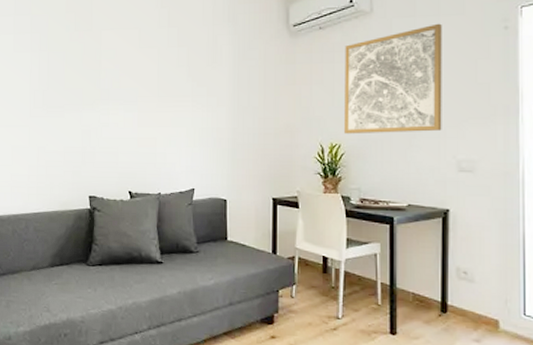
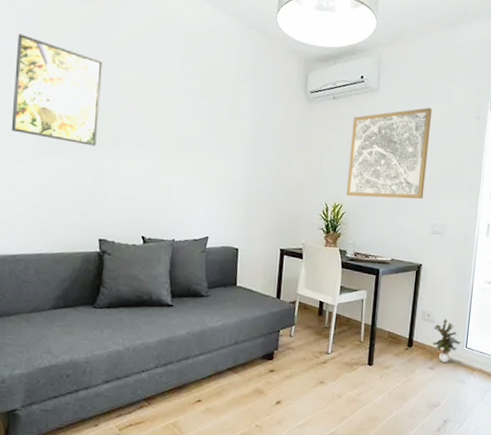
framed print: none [11,11,86,106] -> present [11,34,102,146]
potted plant: none [474,276,516,335] -> present [433,318,461,363]

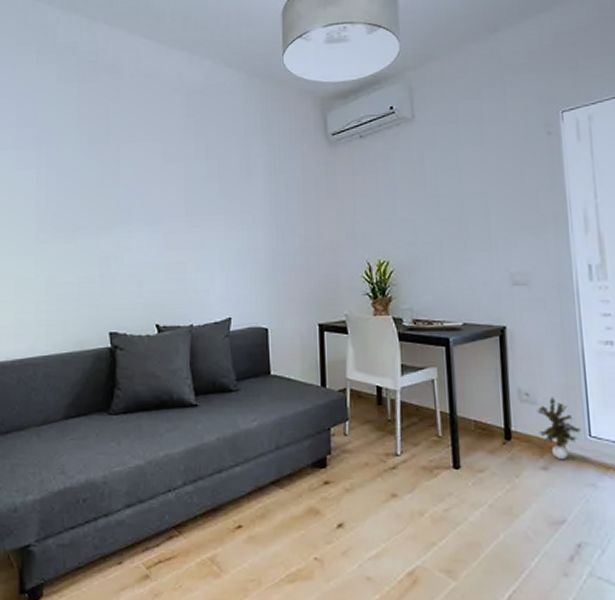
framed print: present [11,34,102,146] -> none [14,123,101,229]
wall art: present [346,107,432,199] -> none [387,130,493,250]

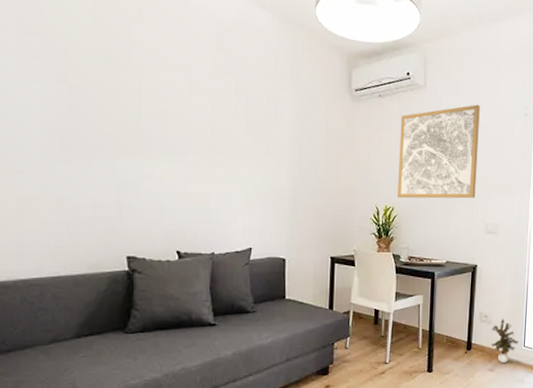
wall art: none [387,130,493,250] -> present [397,104,480,199]

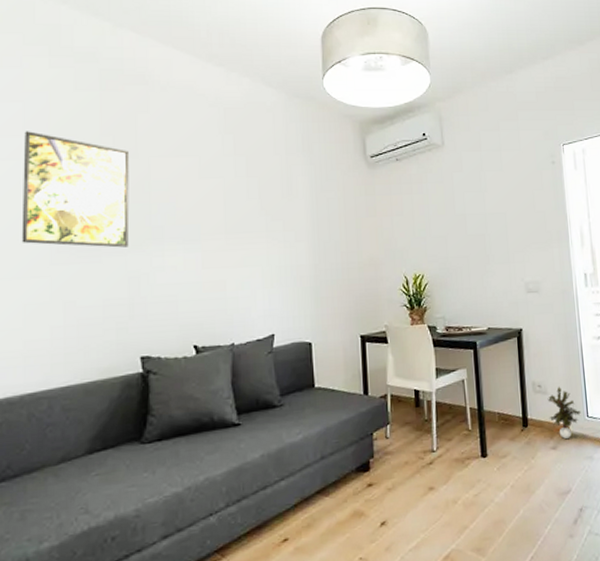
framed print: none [14,27,121,153] -> present [21,131,130,248]
wall art: present [397,104,480,199] -> none [421,157,511,264]

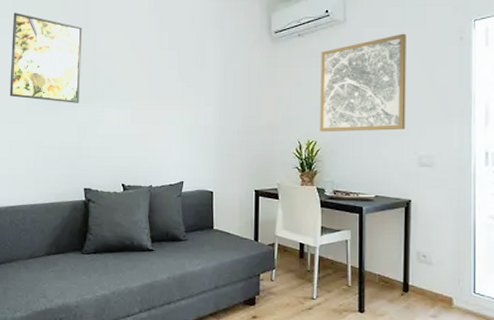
wall art: none [421,157,511,264] -> present [320,33,406,132]
potted plant: present [547,386,581,440] -> none [431,259,467,311]

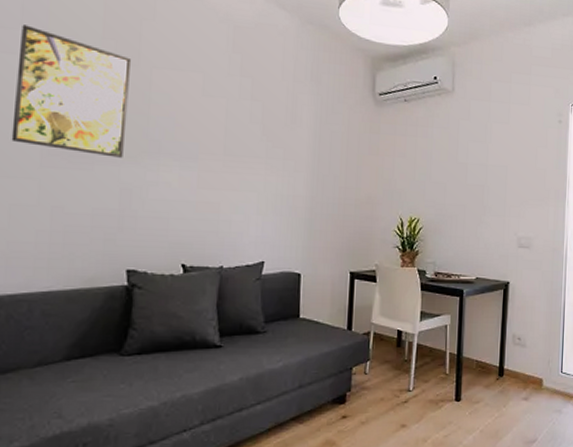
wall art: present [320,33,406,132] -> none [423,110,511,210]

